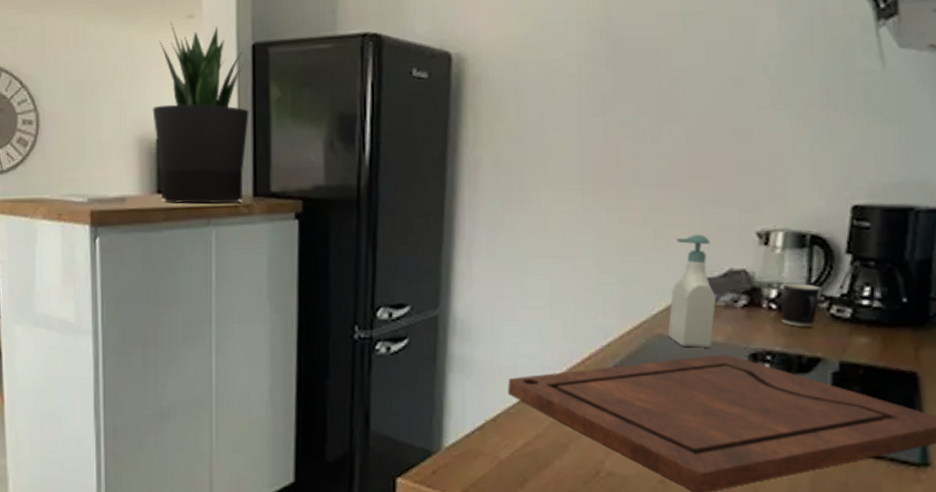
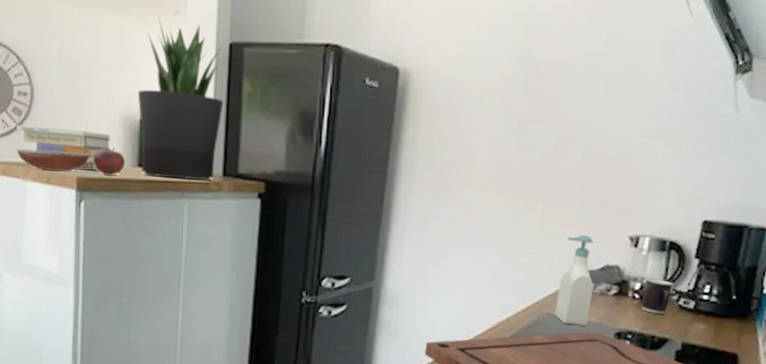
books: none [22,157,126,202] -> present [16,125,111,171]
decorative bowl: none [23,183,104,206] -> present [16,148,90,172]
fruit: none [107,174,143,205] -> present [93,148,126,175]

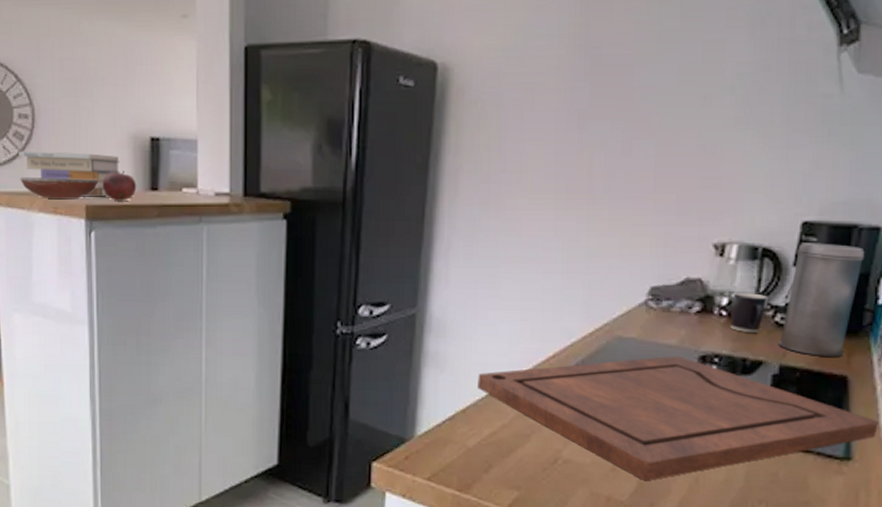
planter: present [137,17,224,180] -> none [146,22,241,203]
soap bottle: present [555,234,594,326] -> none [627,244,672,350]
canister: none [680,238,753,338] -> present [777,243,865,358]

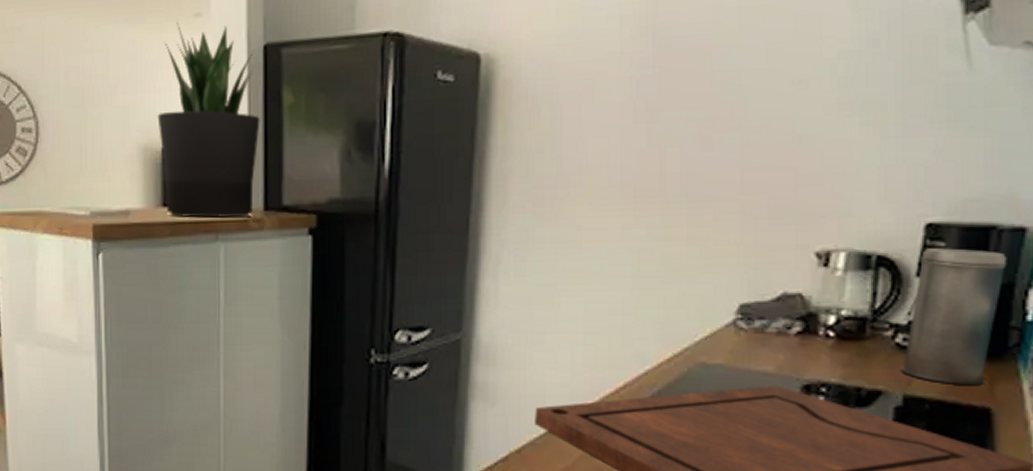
books: present [19,151,120,197] -> none [22,167,129,216]
decorative bowl: present [20,176,99,200] -> none [23,195,106,219]
fruit: present [102,171,137,201] -> none [110,186,148,219]
planter: none [146,22,241,203] -> present [157,22,260,219]
mug: present [729,291,769,334] -> none [838,308,887,358]

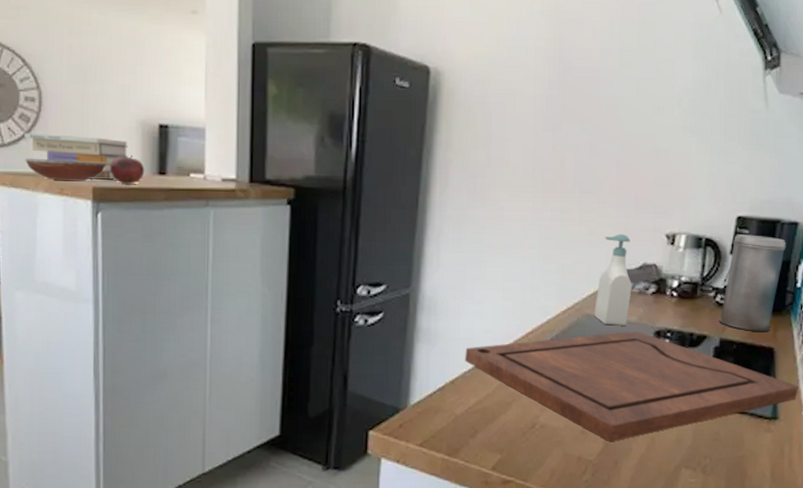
books: none [22,167,129,216] -> present [24,132,128,180]
decorative bowl: none [23,195,106,219] -> present [25,158,106,182]
fruit: none [110,186,148,219] -> present [110,155,145,184]
planter: present [157,22,260,219] -> none [155,16,248,188]
soap bottle: none [712,253,767,378] -> present [594,233,632,326]

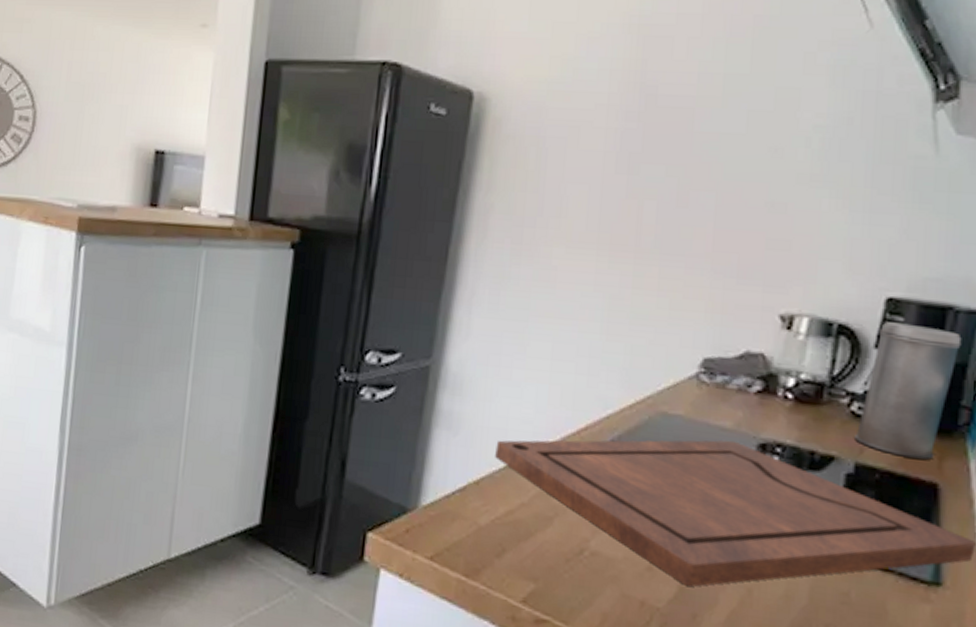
books: present [24,132,128,180] -> none [14,154,120,210]
decorative bowl: present [25,158,106,182] -> none [12,182,95,211]
fruit: present [110,155,145,184] -> none [98,183,136,216]
soap bottle: present [594,233,632,326] -> none [673,309,729,433]

